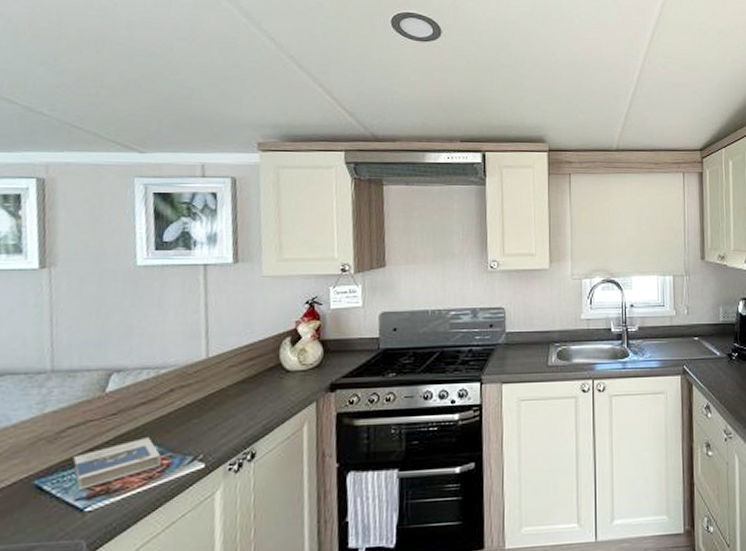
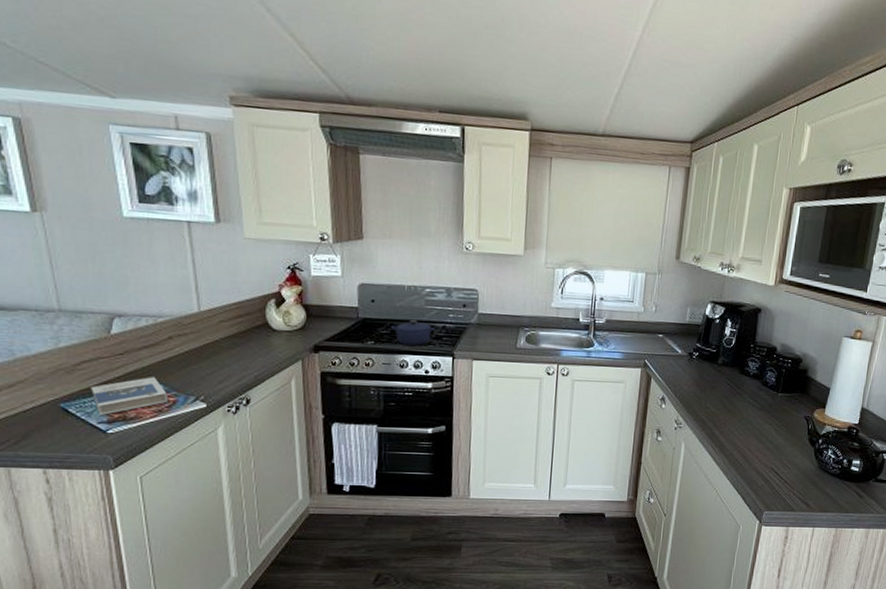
cooking pot: none [413,345,462,375] -> present [390,319,436,347]

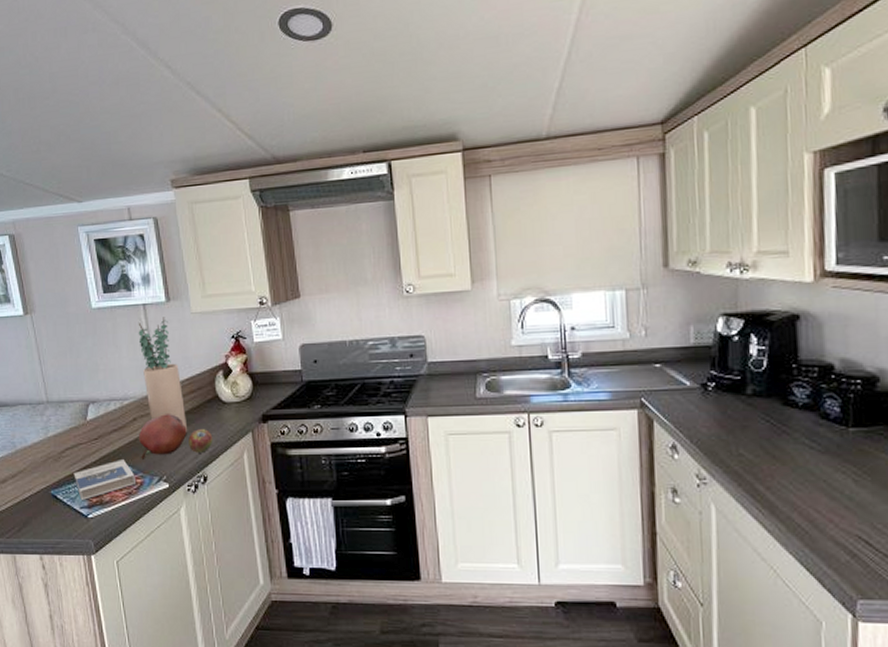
fruit: none [174,335,231,379] -> present [139,414,187,459]
vase: none [180,238,232,357] -> present [138,317,188,434]
fruit: none [232,353,260,376] -> present [188,429,213,453]
cooking pot: present [390,319,436,347] -> none [335,377,383,408]

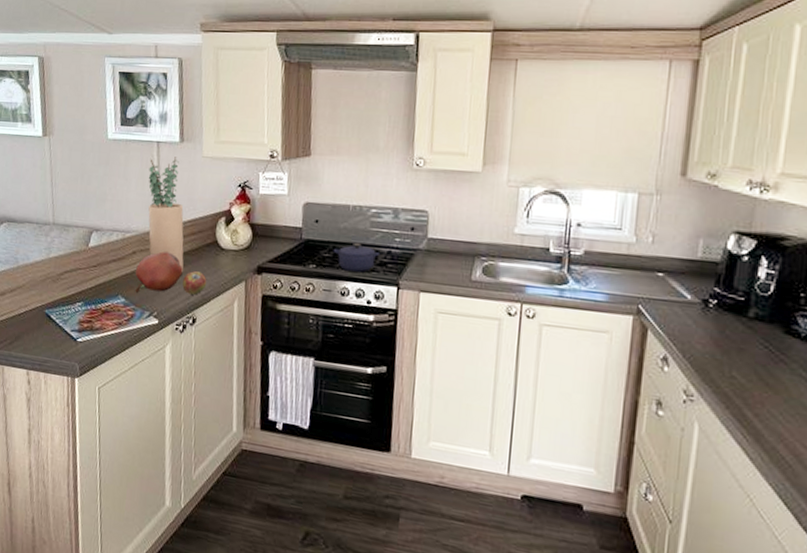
hardback book: present [73,458,135,500] -> none [69,288,127,324]
cooking pot: none [335,377,383,408] -> present [333,242,381,273]

